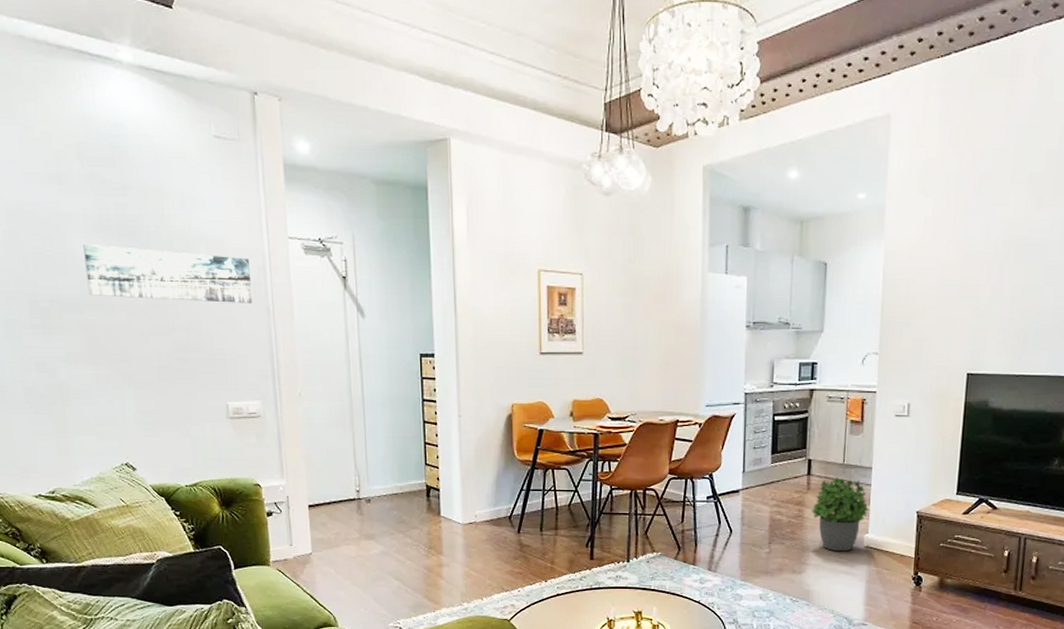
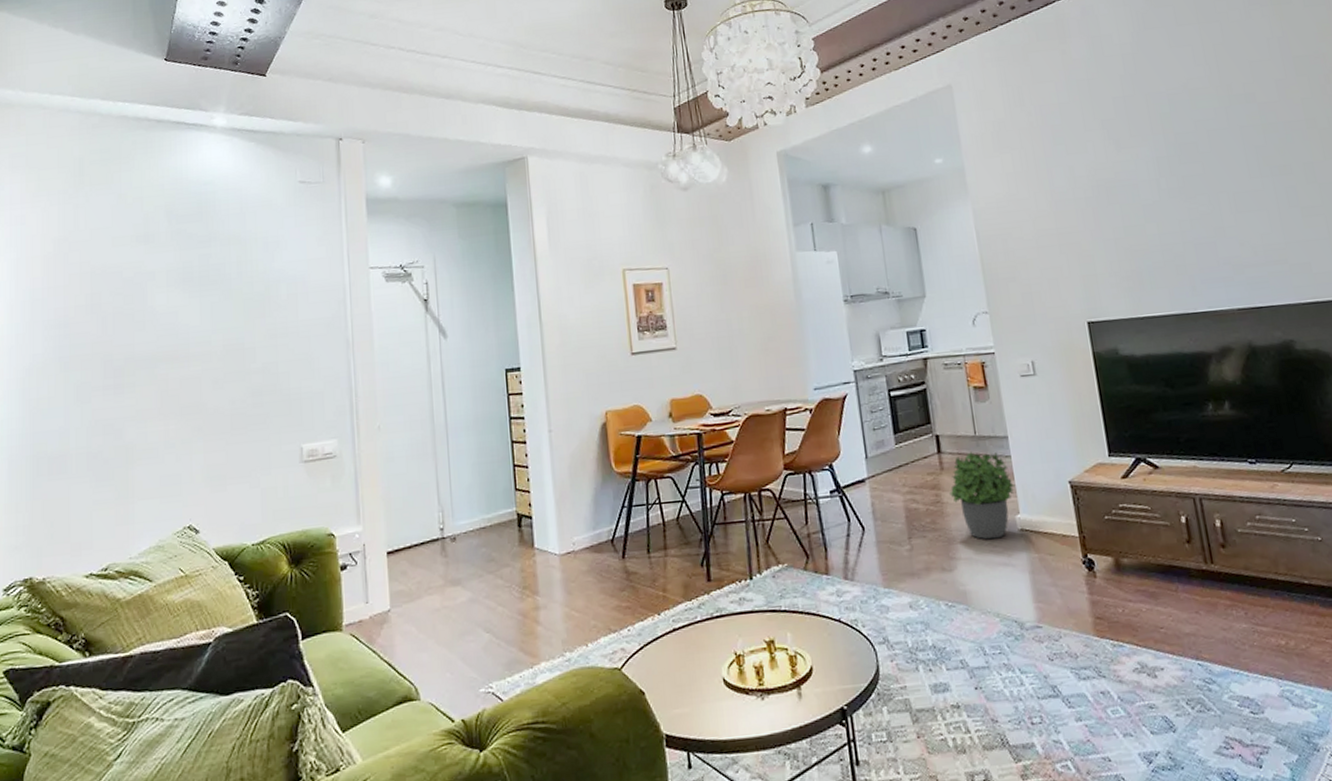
wall art: present [83,244,253,303] -> none [164,292,332,349]

